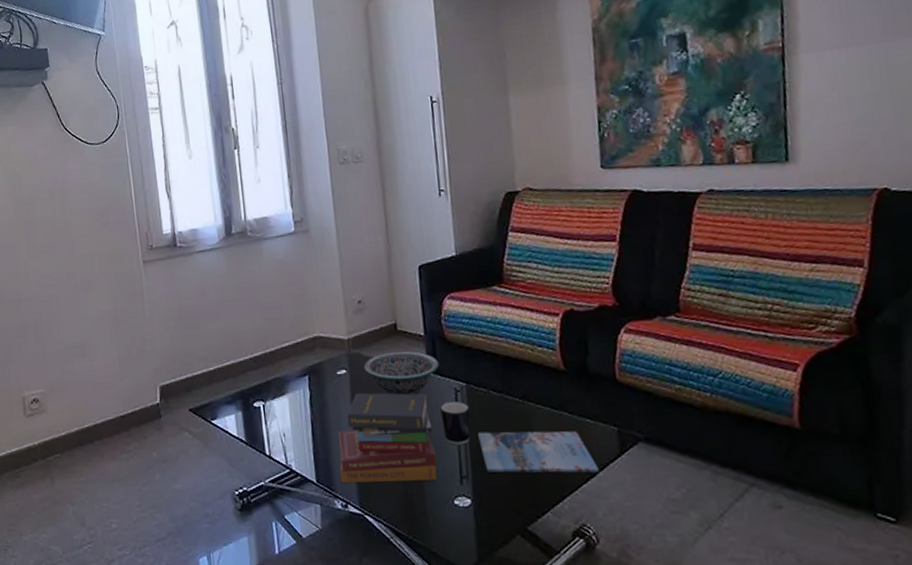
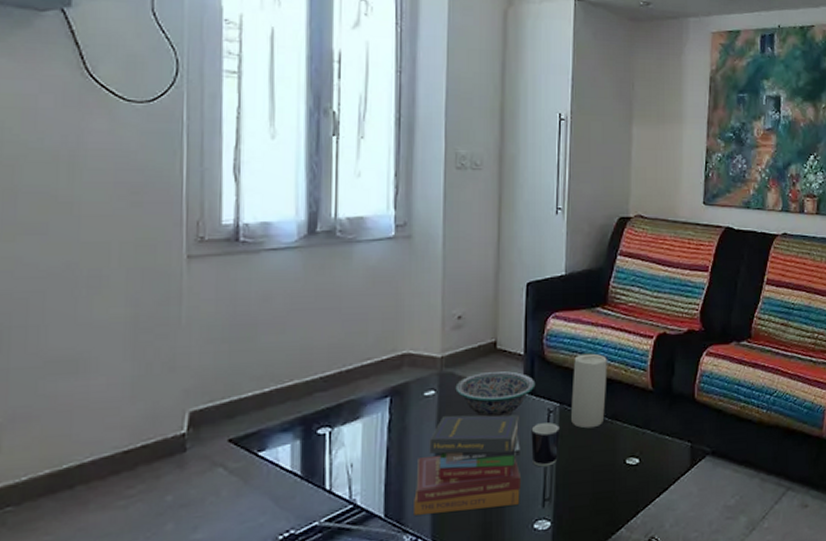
candle: none [475,333,515,409] -> present [571,353,607,429]
magazine: present [478,431,600,473] -> none [566,448,672,493]

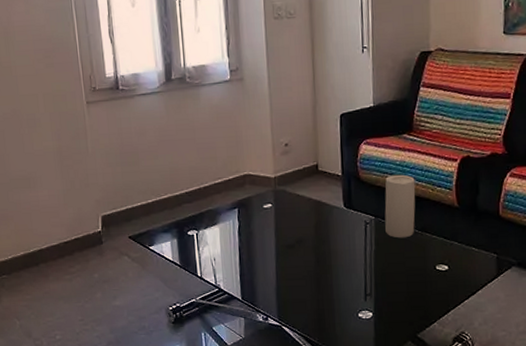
books: present [414,415,522,515] -> none [262,223,347,300]
decorative bowl: present [455,370,536,418] -> none [287,188,353,227]
mug: present [531,421,561,467] -> none [351,231,377,268]

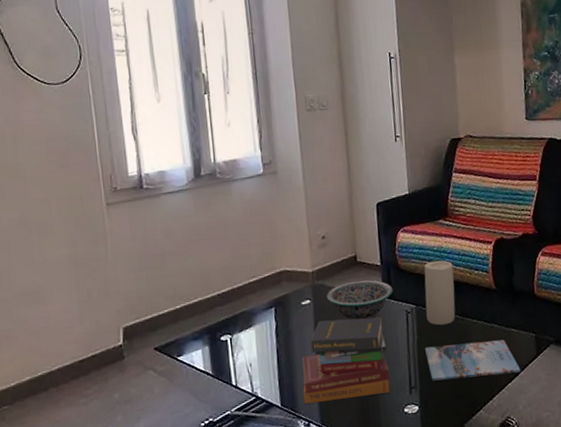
books: none [262,223,347,300] -> present [302,316,391,404]
decorative bowl: none [287,188,353,227] -> present [326,280,393,320]
magazine: none [382,257,479,291] -> present [425,339,521,381]

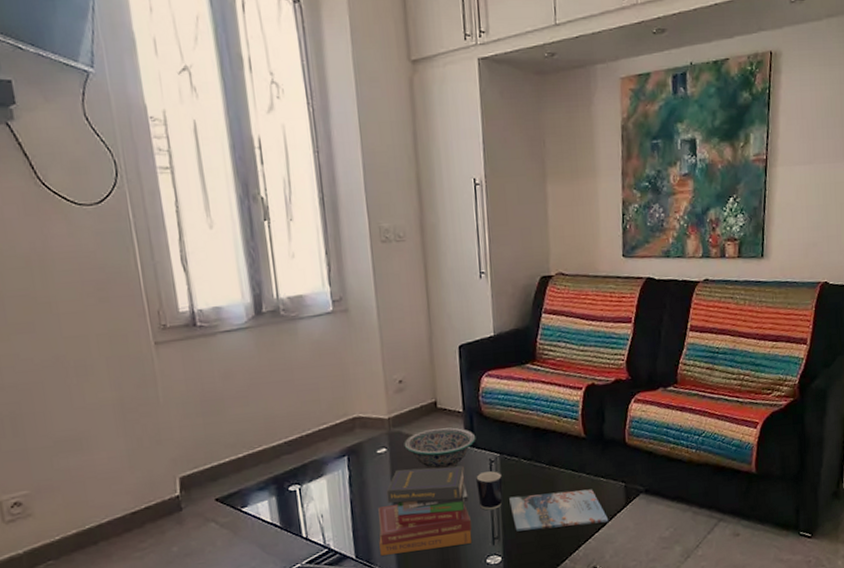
mug: none [393,321,419,360] -> present [476,470,503,511]
candle: present [424,260,456,326] -> none [509,406,542,475]

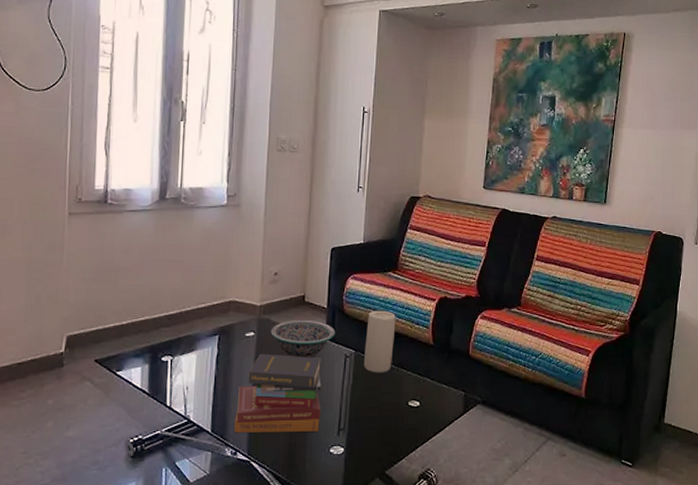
mug: present [476,470,503,511] -> none [330,365,355,402]
candle: none [509,406,542,475] -> present [364,310,396,373]
magazine: present [509,489,609,532] -> none [358,392,447,428]

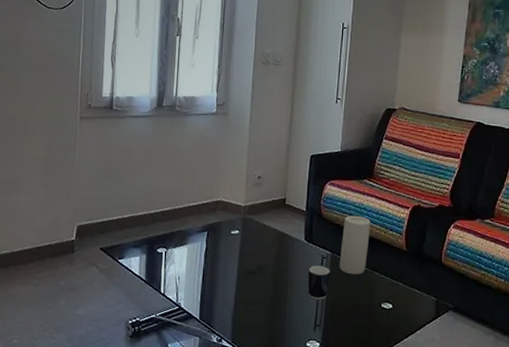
books: present [234,353,322,433] -> none [220,250,300,326]
decorative bowl: present [270,319,336,358] -> none [254,220,314,257]
mug: none [330,365,355,402] -> present [307,265,331,300]

